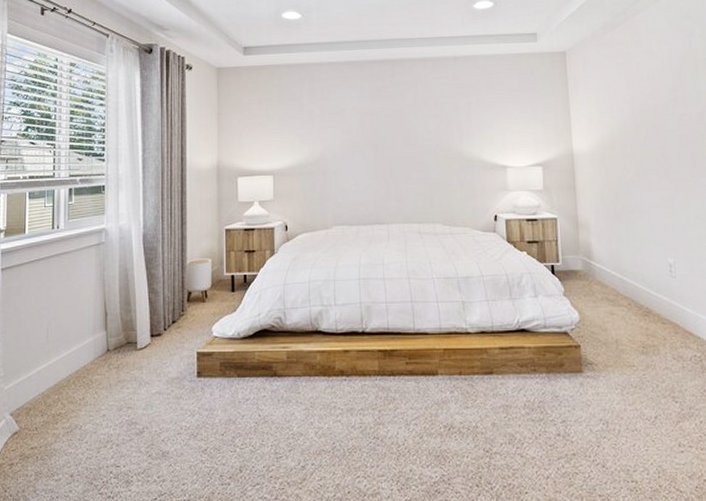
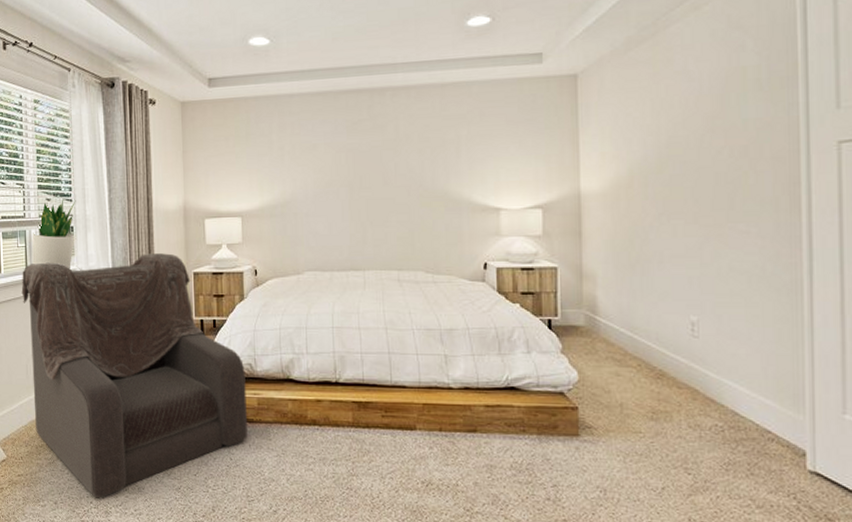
armchair: none [46,211,276,467] -> present [21,253,247,498]
planter: none [59,158,109,227] -> present [31,198,76,268]

